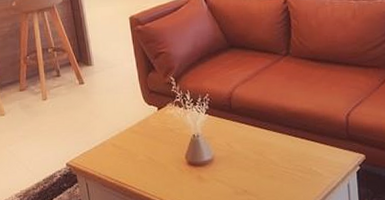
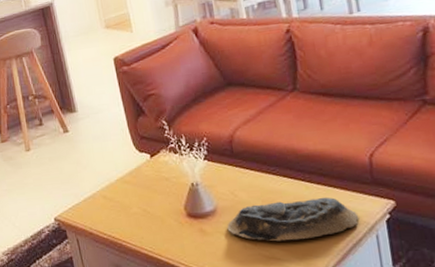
decorative bowl: none [222,150,335,188] -> present [227,197,359,242]

